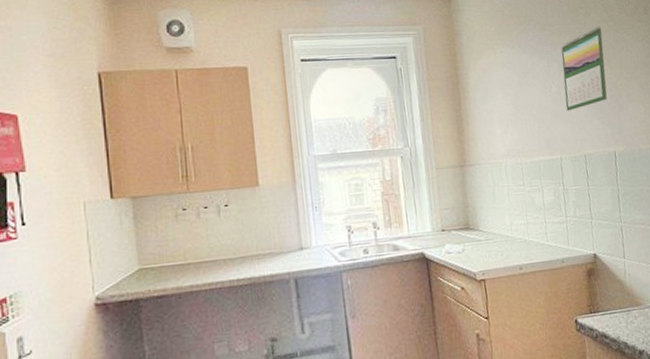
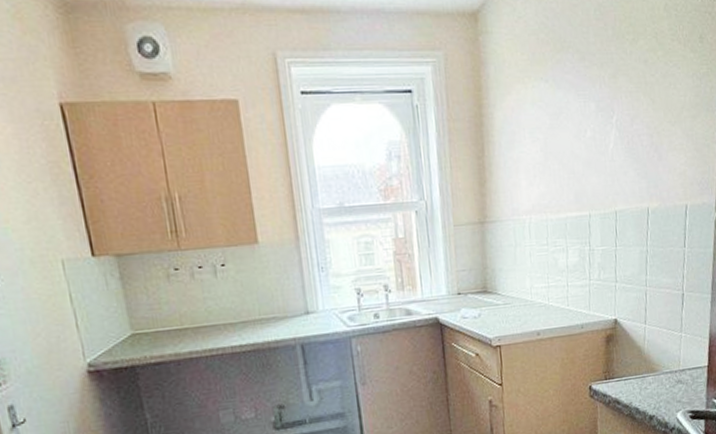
calendar: present [561,26,608,111] -> none [600,56,649,161]

